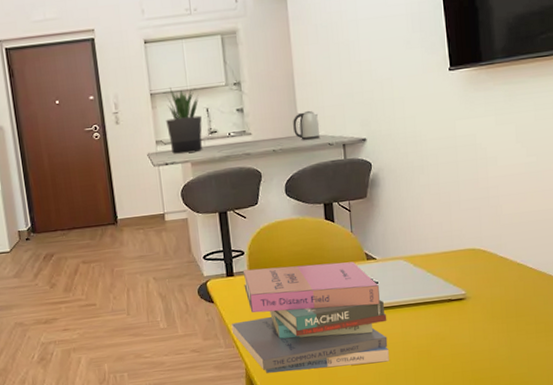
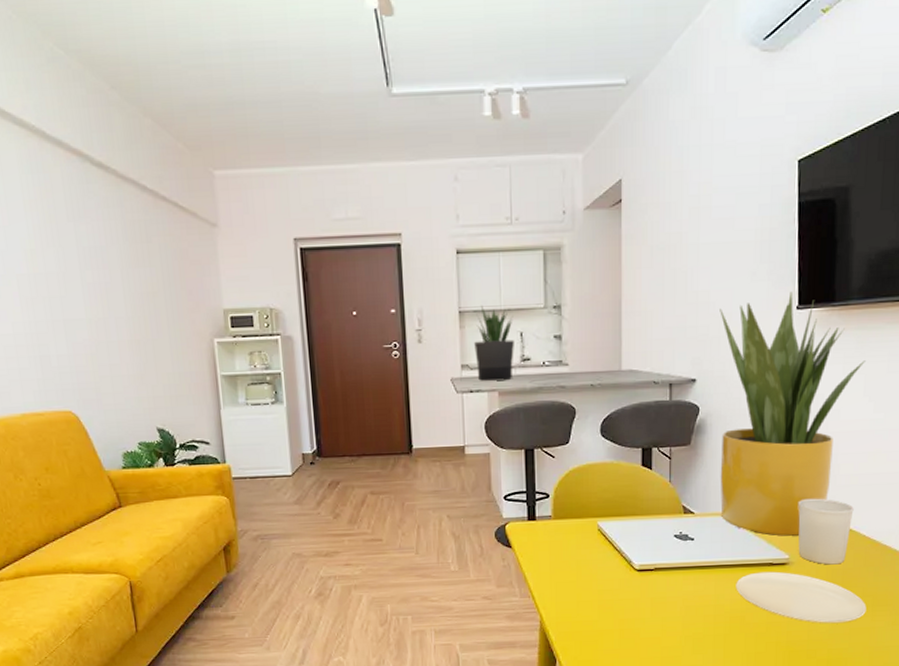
books: present [231,261,389,373] -> none [528,514,700,628]
kettle: present [293,110,321,140] -> none [616,343,646,376]
planter: none [381,56,514,274] -> present [720,292,865,536]
plate: none [420,306,540,352] -> present [736,571,867,624]
candle holder: none [469,237,519,297] -> present [798,498,854,565]

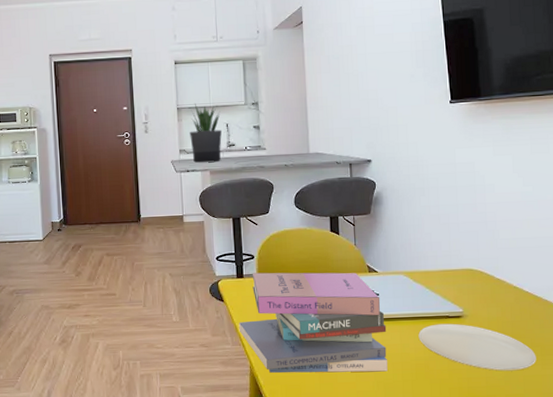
books: none [528,514,700,628] -> present [238,272,388,373]
planter: present [720,292,865,536] -> none [387,90,511,292]
candle holder: present [798,498,854,565] -> none [467,259,515,318]

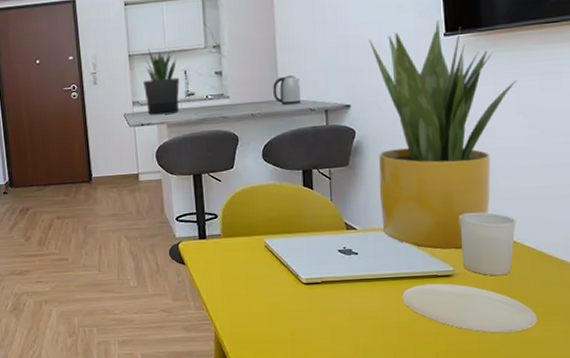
books: present [238,272,388,373] -> none [201,230,367,339]
kettle: none [304,131,329,158] -> present [273,74,302,105]
planter: none [387,90,511,292] -> present [369,21,517,249]
candle holder: none [467,259,515,318] -> present [460,212,516,276]

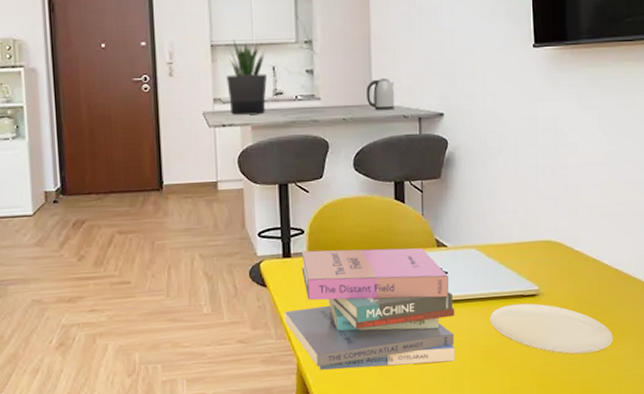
books: none [201,230,367,339] -> present [284,248,455,370]
planter: present [369,21,517,249] -> none [463,31,597,267]
candle holder: present [460,212,516,276] -> none [545,229,596,295]

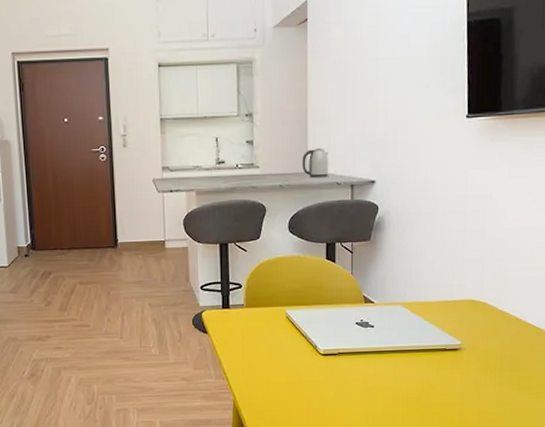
planter: present [226,40,267,116] -> none [174,114,210,183]
books: present [284,248,455,370] -> none [223,302,380,407]
plate: present [490,303,613,355] -> none [412,356,532,405]

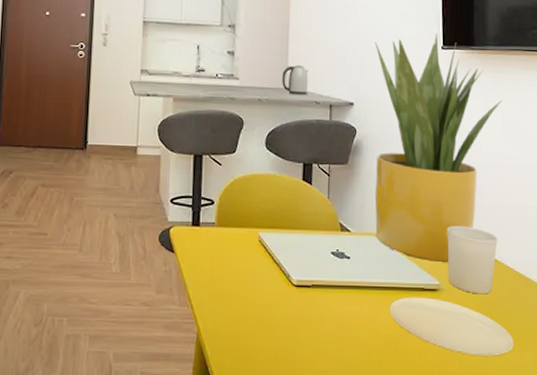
planter: none [396,102,529,324] -> present [374,34,502,262]
plate: none [412,356,532,405] -> present [389,296,514,357]
candle holder: none [469,289,520,351] -> present [447,225,498,295]

